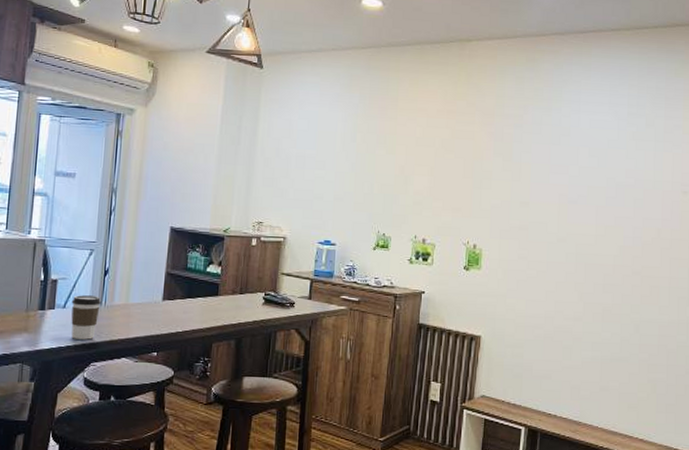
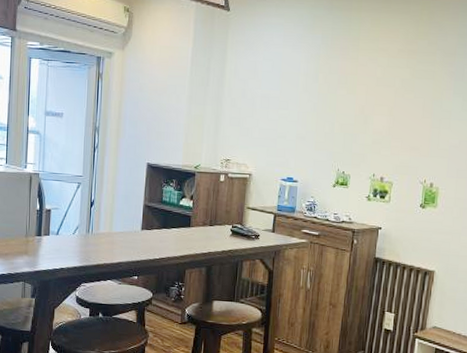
coffee cup: present [71,295,101,340] -> none [63,223,88,263]

